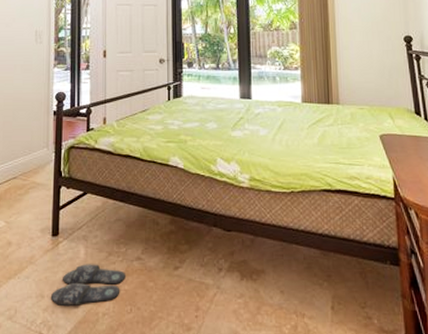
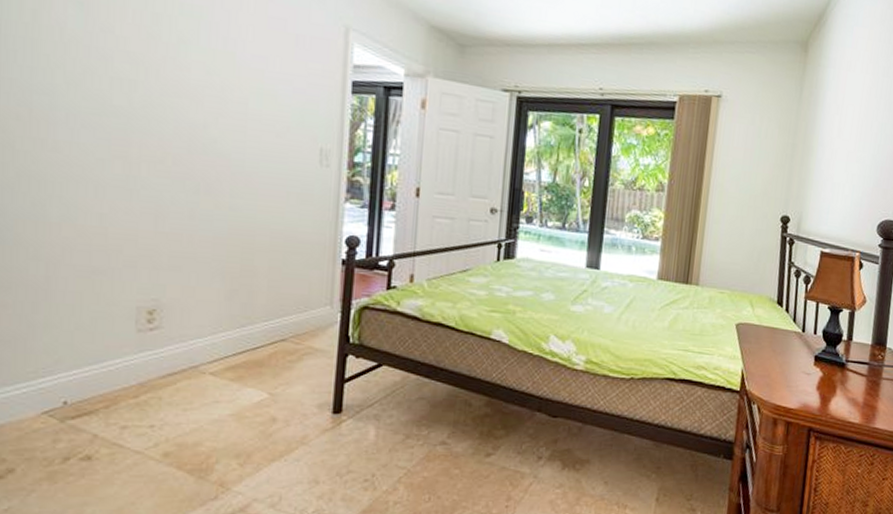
slippers: present [51,264,125,307] -> none [329,447,426,494]

